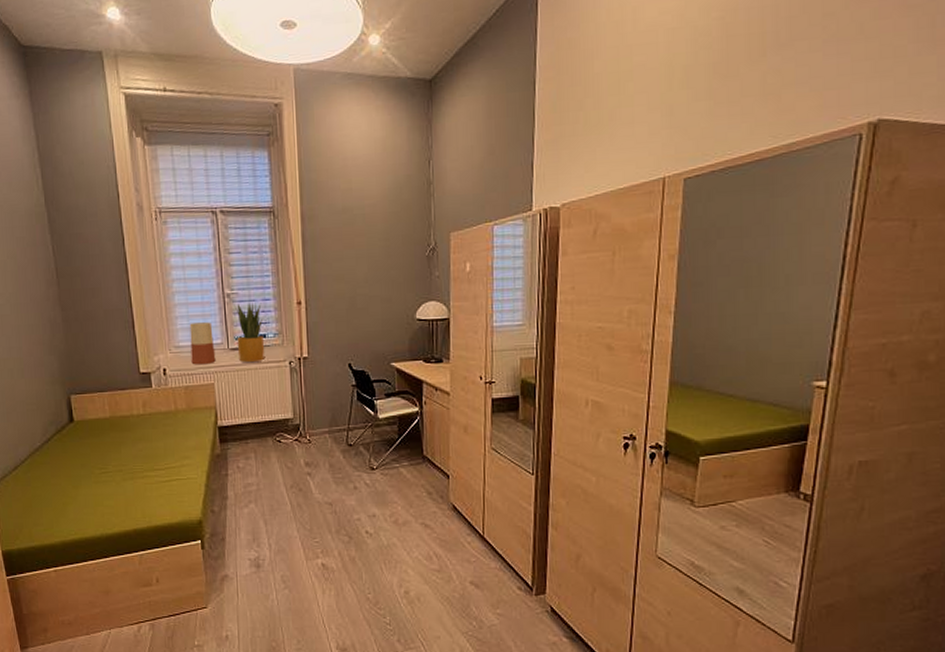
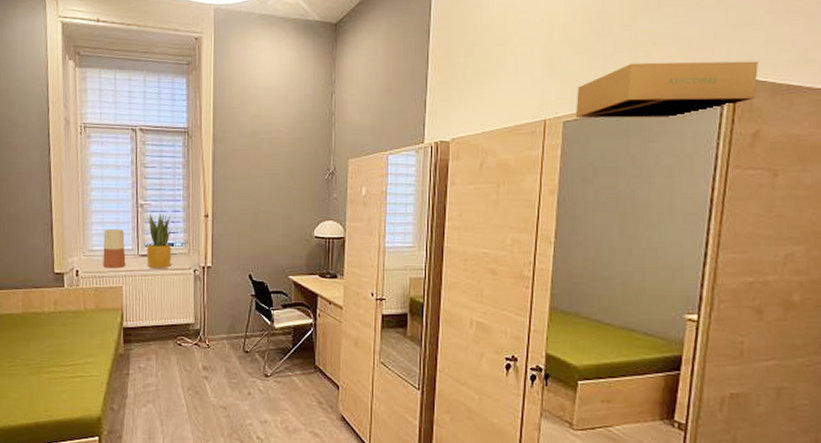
box: none [697,98,899,173] -> present [575,61,758,119]

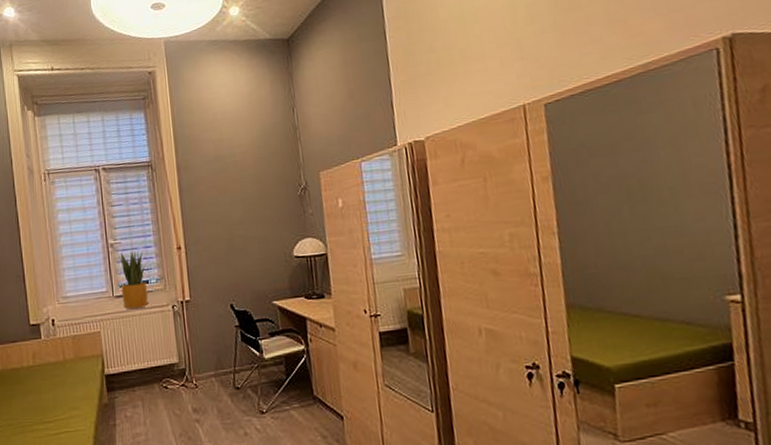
vase: present [103,229,126,269] -> none [76,272,102,315]
box: present [575,61,758,119] -> none [553,13,756,98]

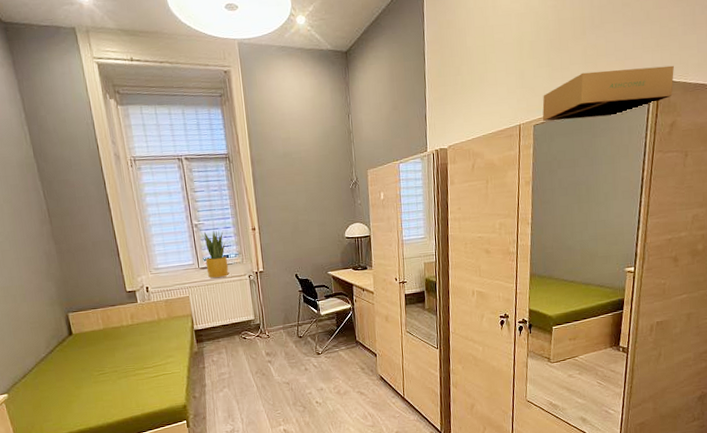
box: none [553,13,756,98] -> present [542,65,674,121]

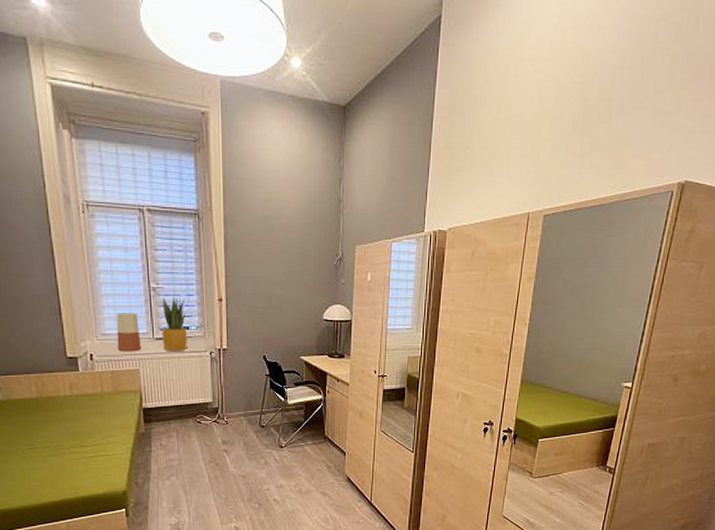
vase: none [165,248,189,283] -> present [116,313,141,352]
box: present [542,65,674,121] -> none [553,162,701,214]

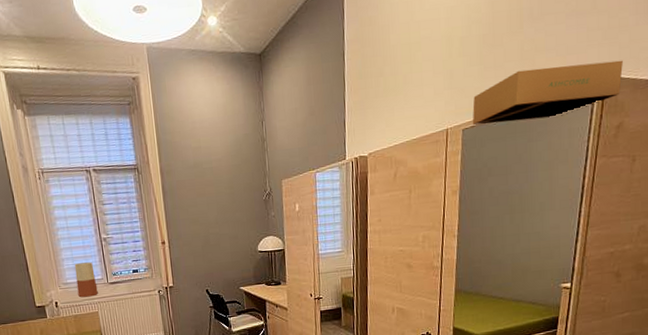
planter: present [159,296,187,352] -> none [110,243,138,294]
box: none [553,162,701,214] -> present [472,60,623,125]

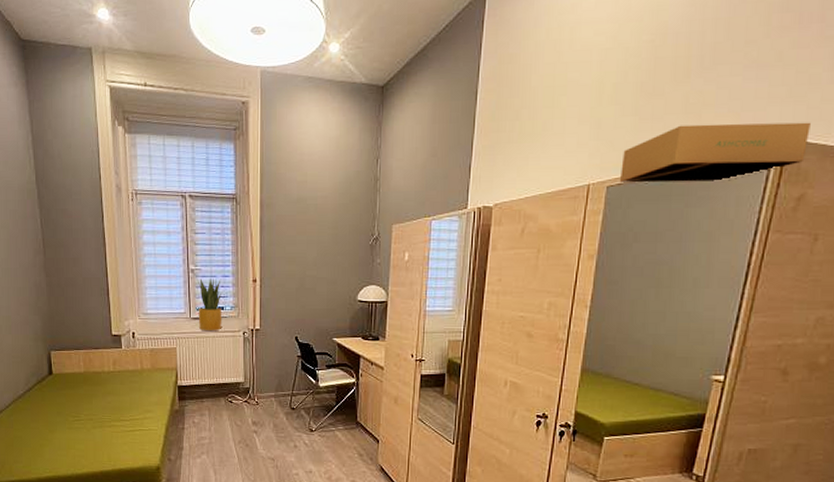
vase: present [74,262,98,298] -> none [157,293,179,331]
planter: none [110,243,138,294] -> present [197,277,221,332]

